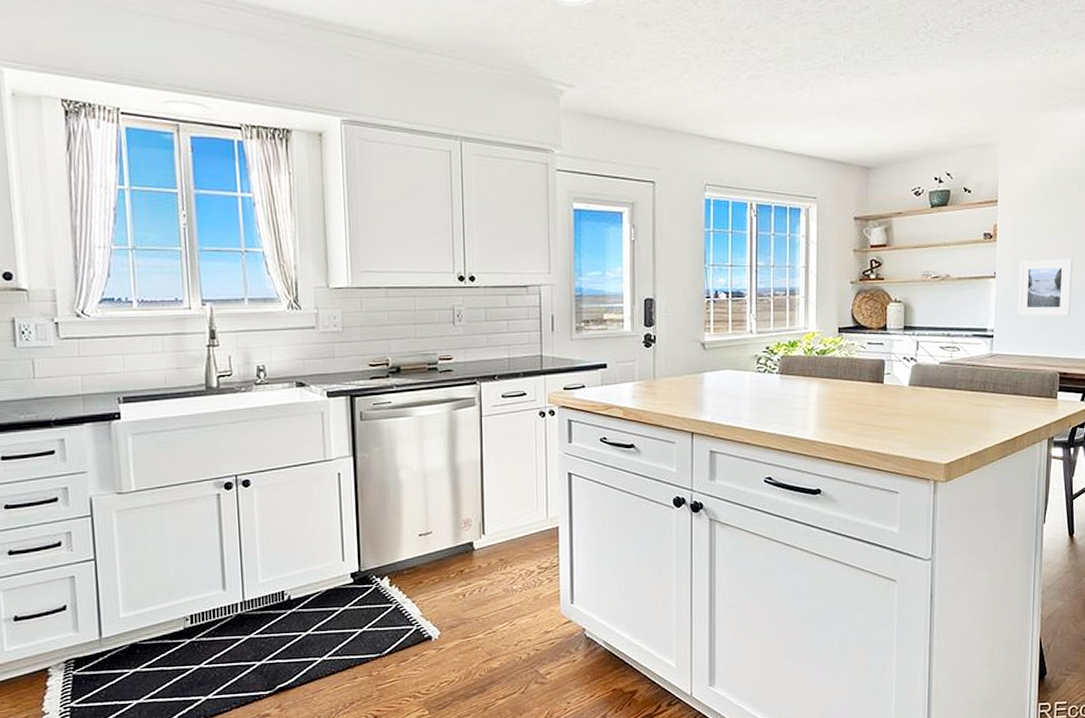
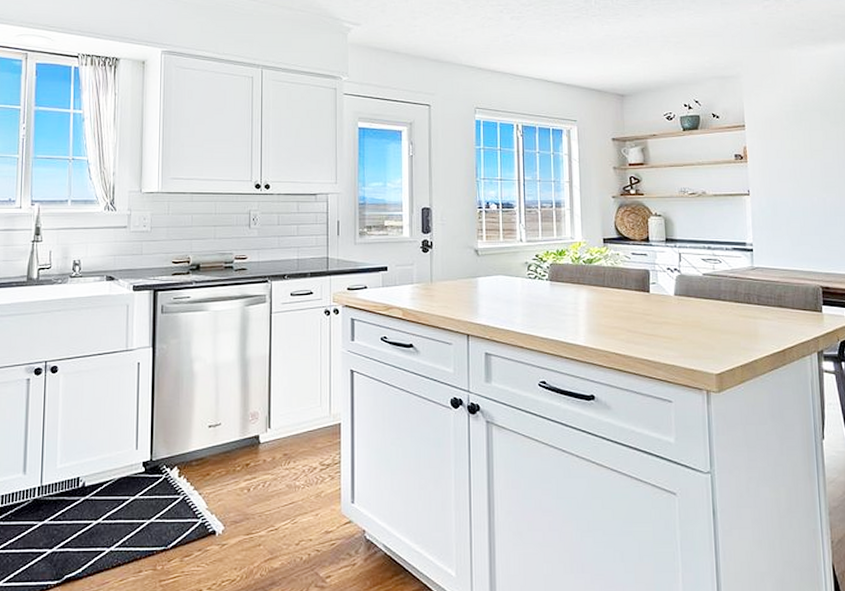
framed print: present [1017,259,1073,316] -> none [771,179,826,232]

